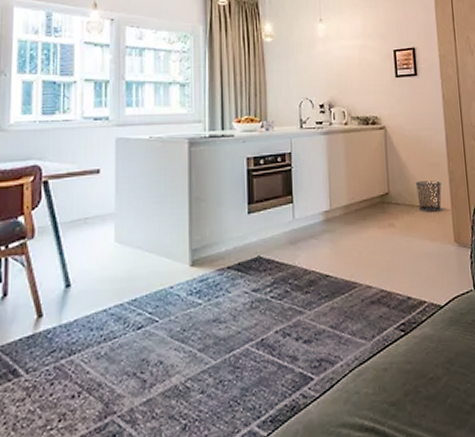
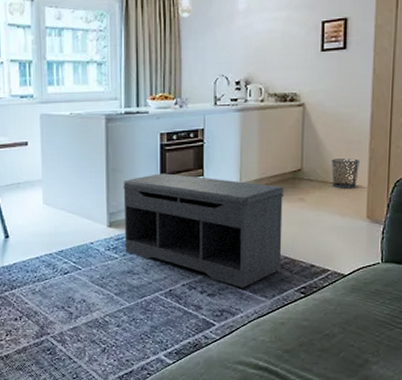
bench: none [208,201,379,330] -> present [123,173,284,288]

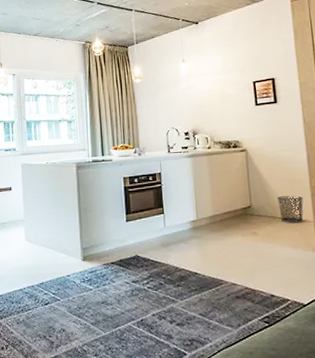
bench: present [123,173,284,288] -> none [94,212,243,318]

